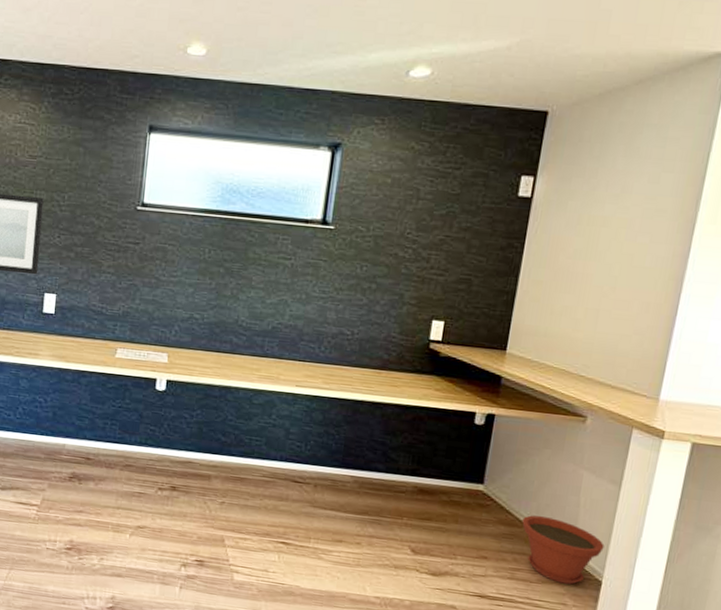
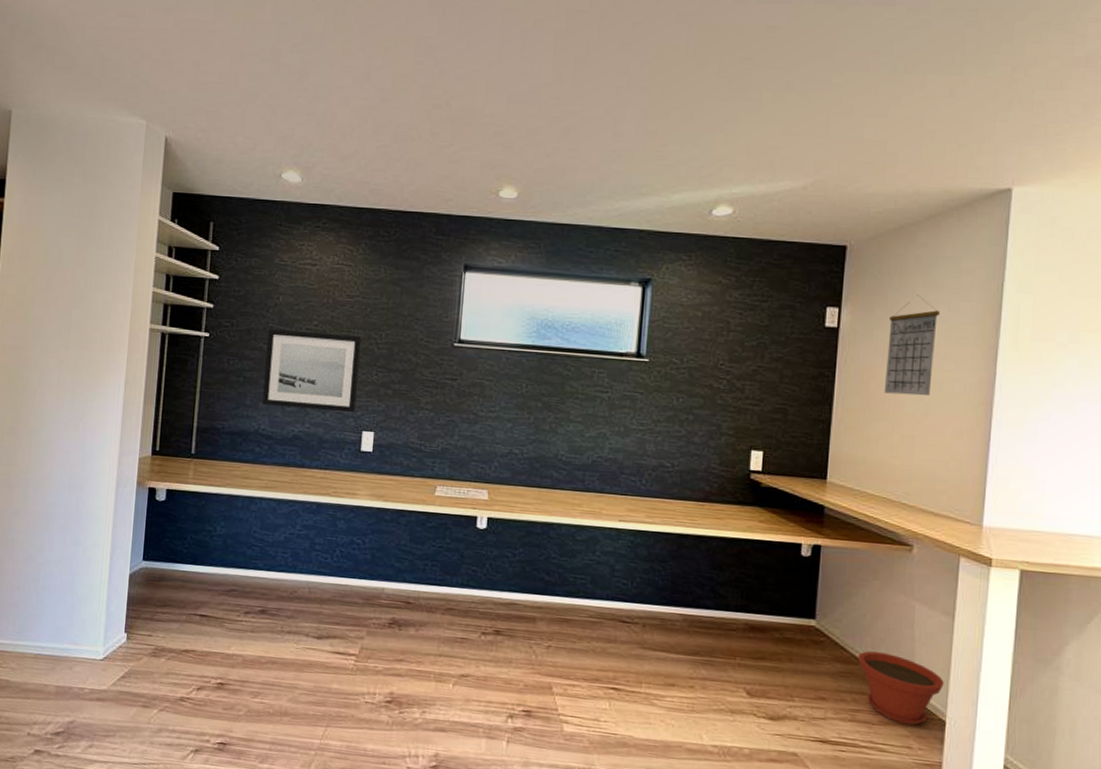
calendar: none [573,165,639,270] -> present [885,295,940,396]

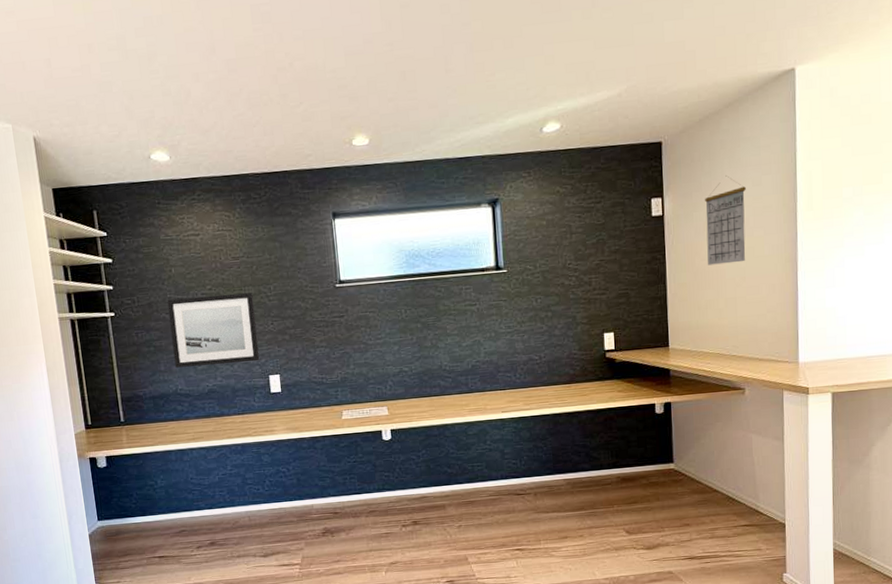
plant pot: present [858,651,944,726] -> none [711,479,781,533]

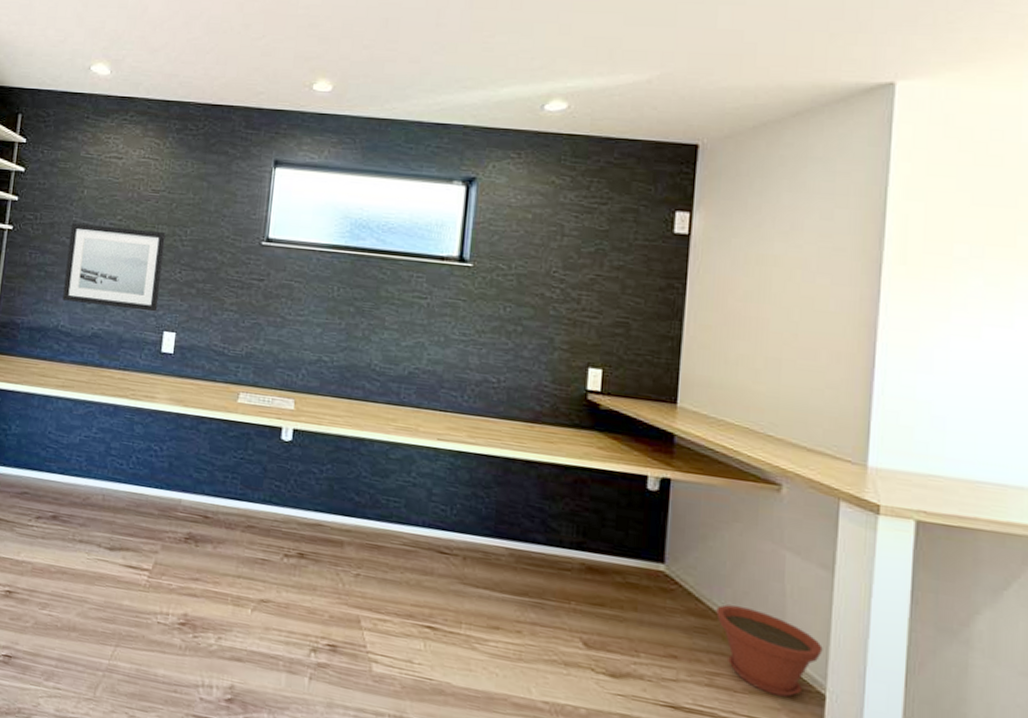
calendar: present [704,175,746,265] -> none [745,200,810,314]
plant pot: none [711,479,781,533] -> present [716,604,823,697]

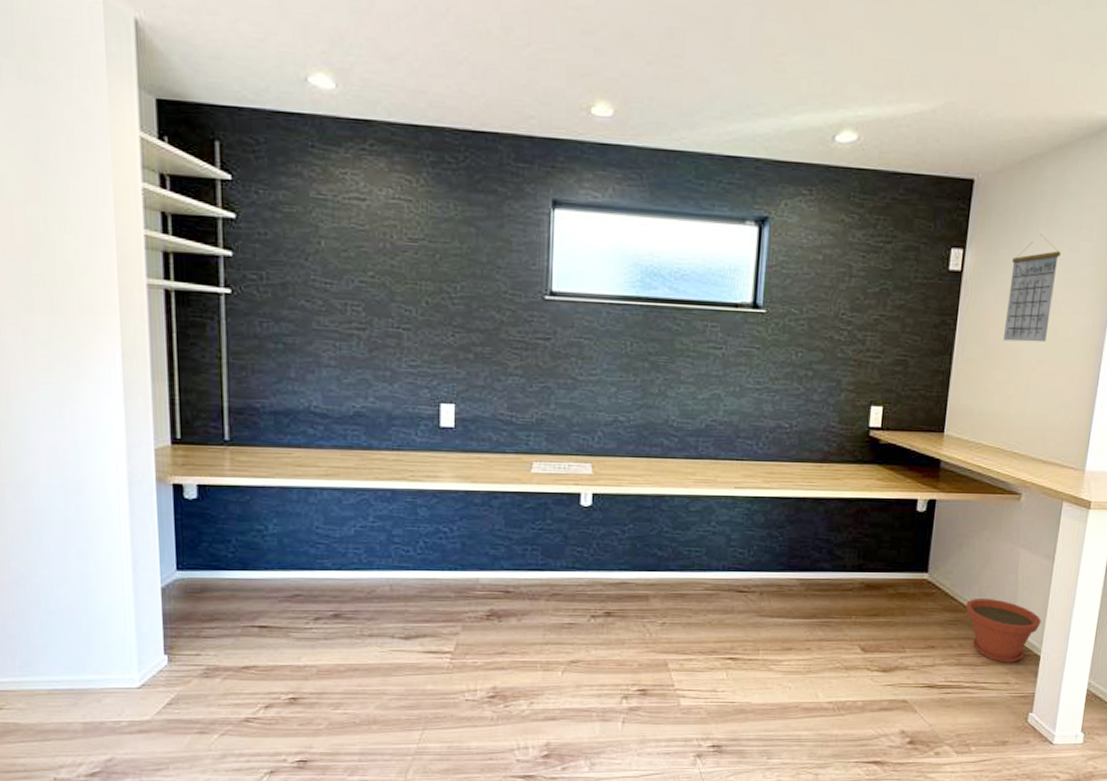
wall art: present [62,223,166,312] -> none [309,282,431,383]
calendar: none [745,200,810,314] -> present [1004,234,1061,343]

